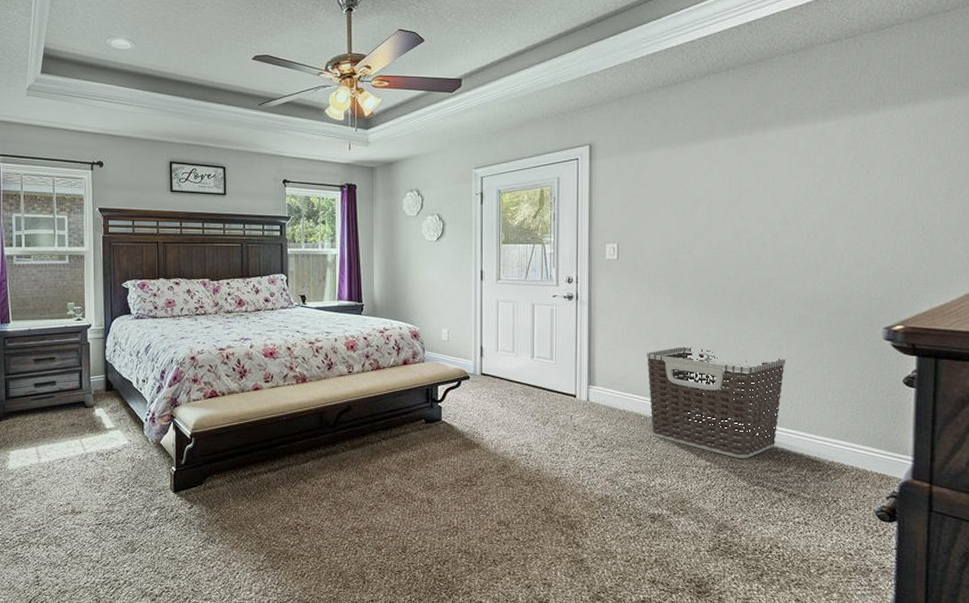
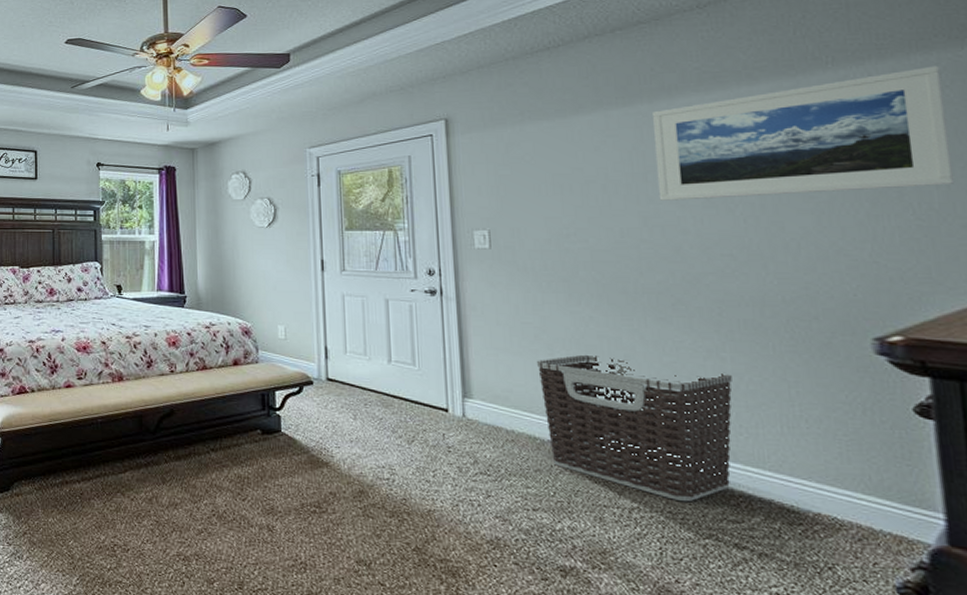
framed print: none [748,110,956,218] -> present [652,65,955,201]

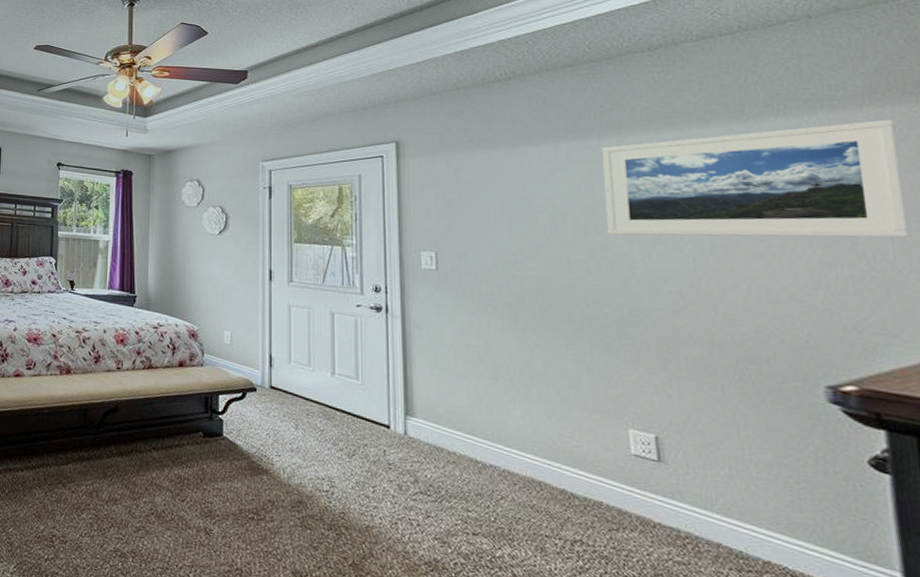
clothes hamper: present [537,354,732,502] -> none [481,381,680,539]

